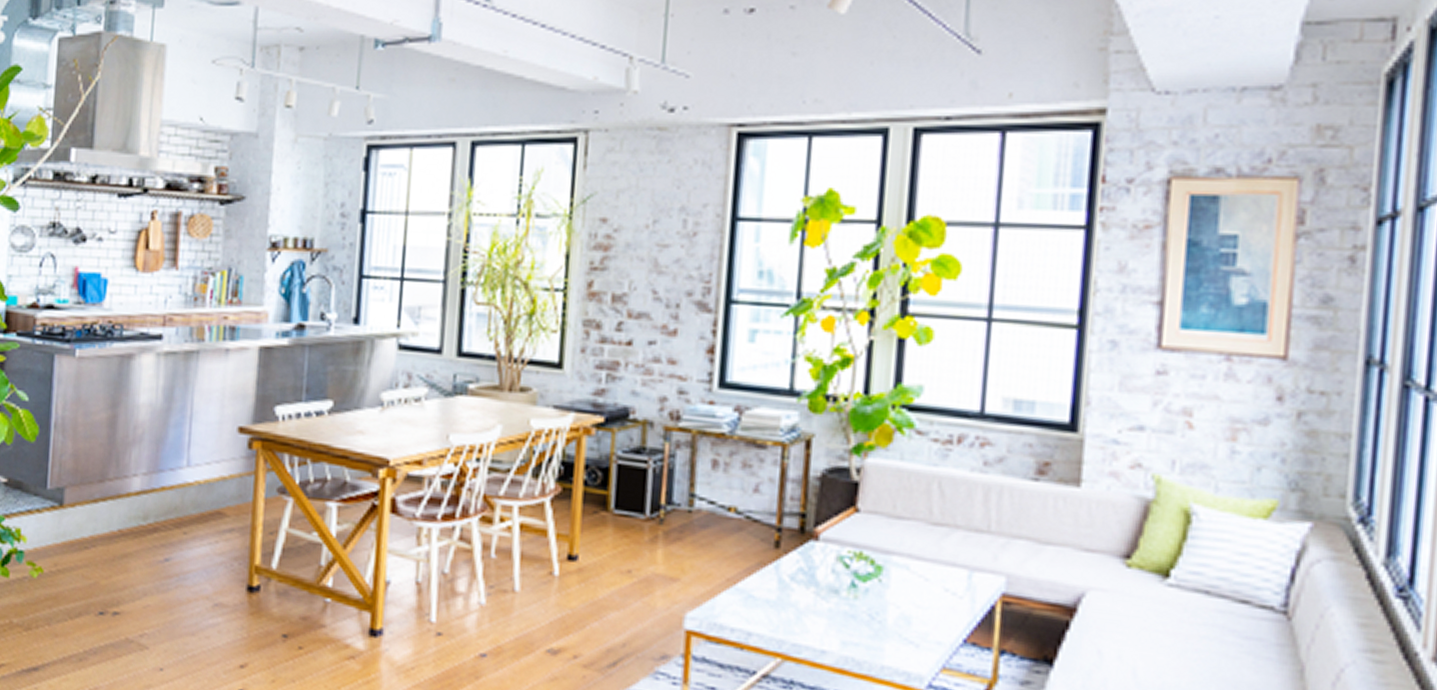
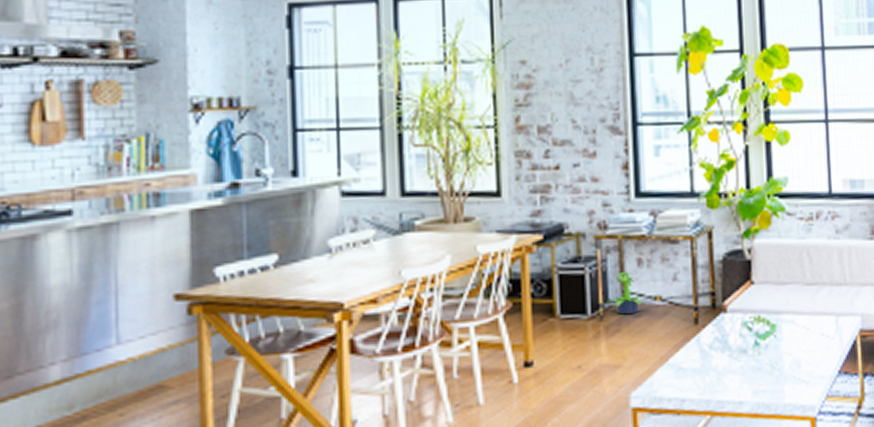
potted plant: none [668,471,719,522] -> present [605,271,647,314]

